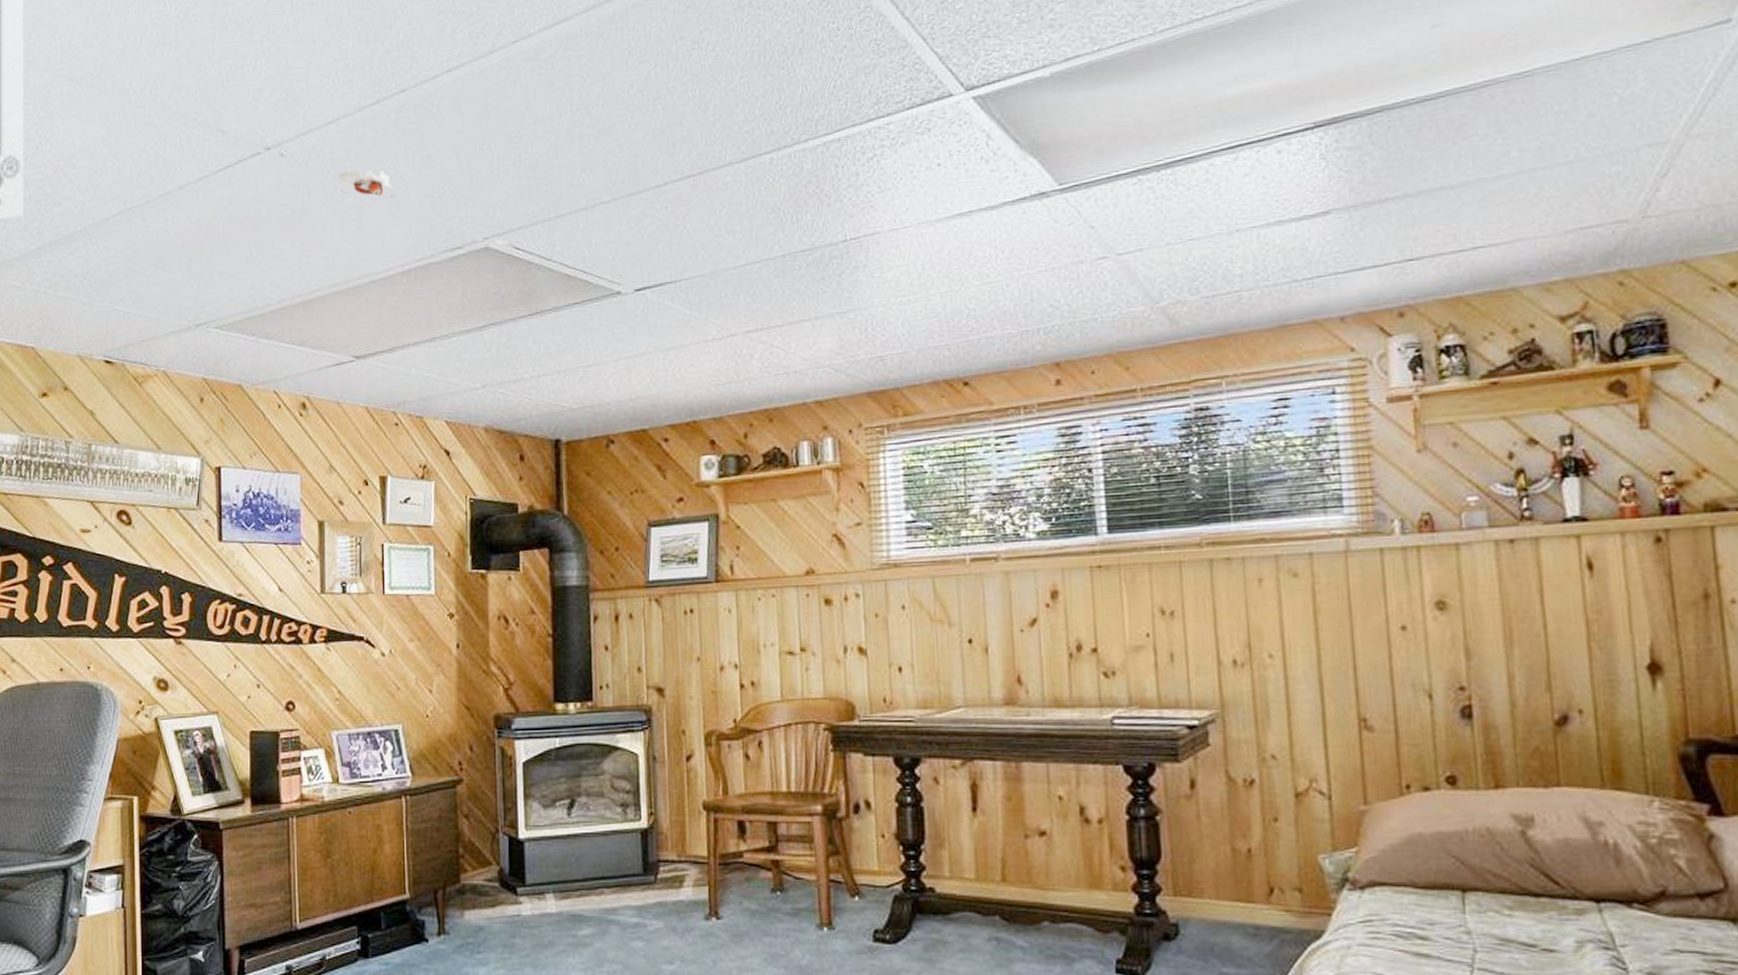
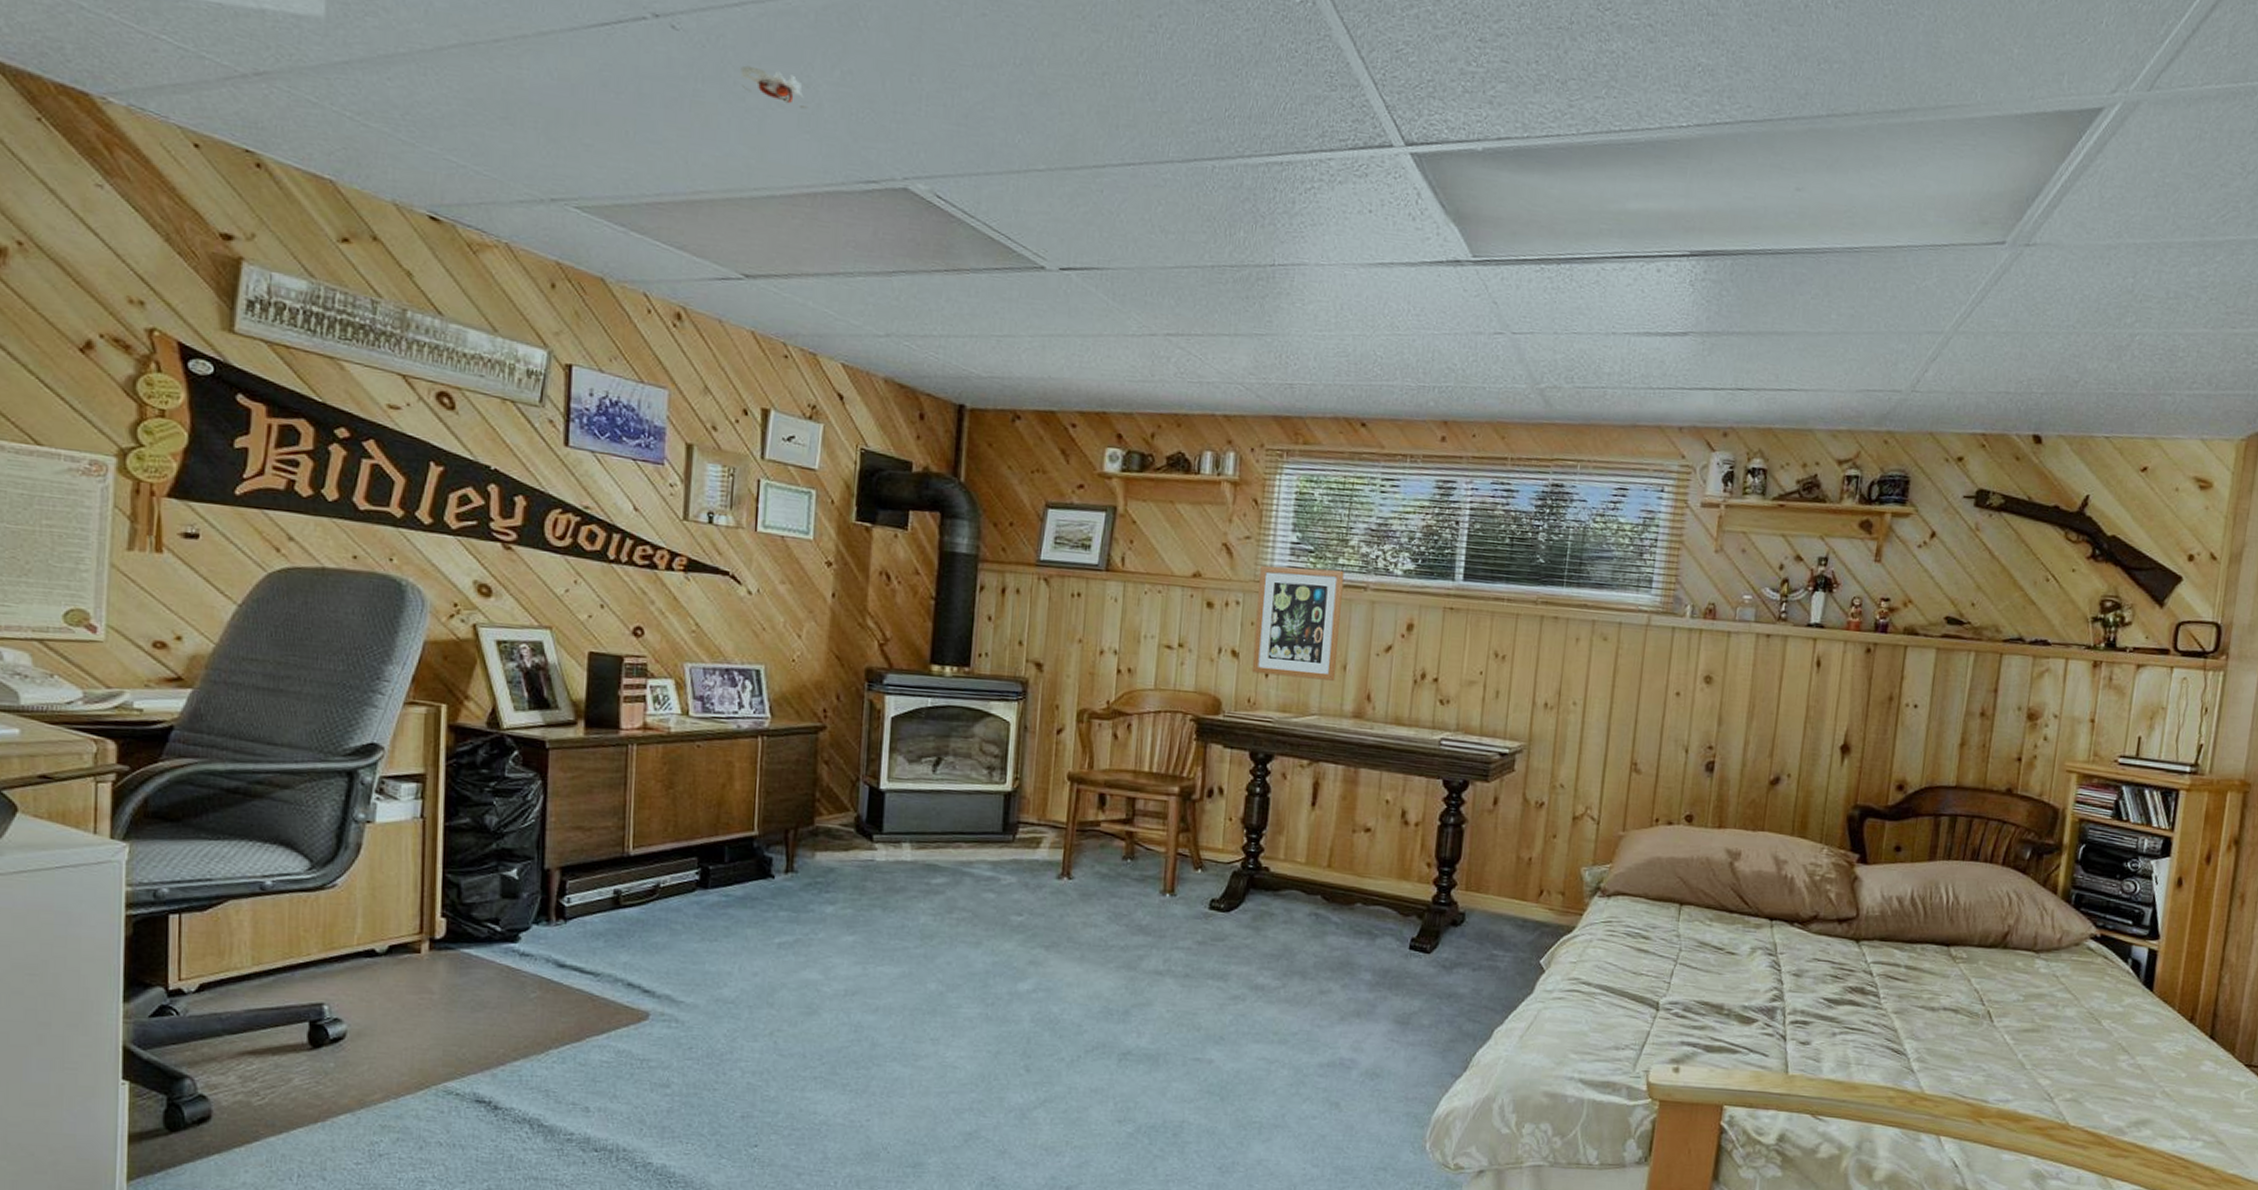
wall art: none [877,543,978,670] -> present [1251,565,1344,681]

